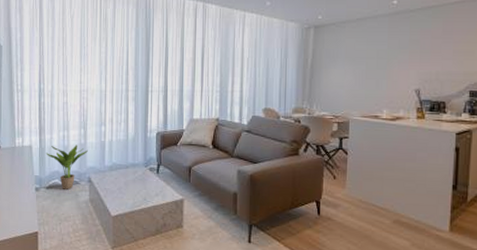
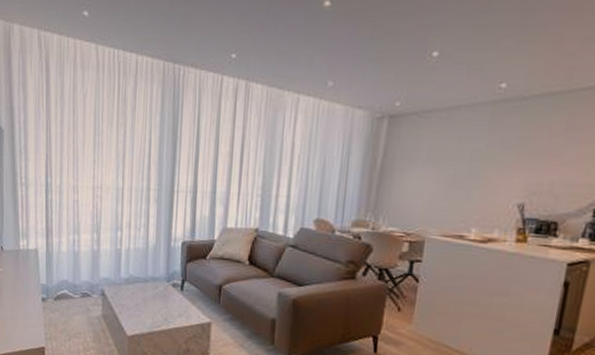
potted plant: present [46,145,88,190] -> none [53,251,101,303]

